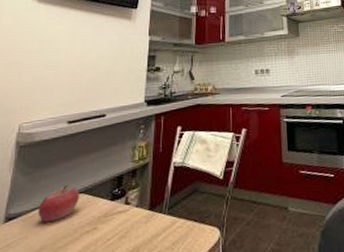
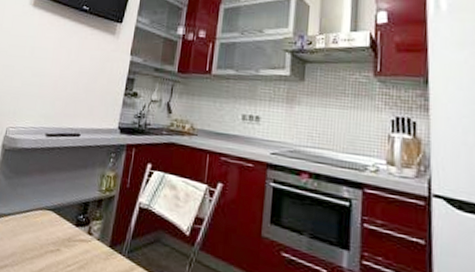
fruit: present [37,184,80,223] -> none [13,197,49,231]

